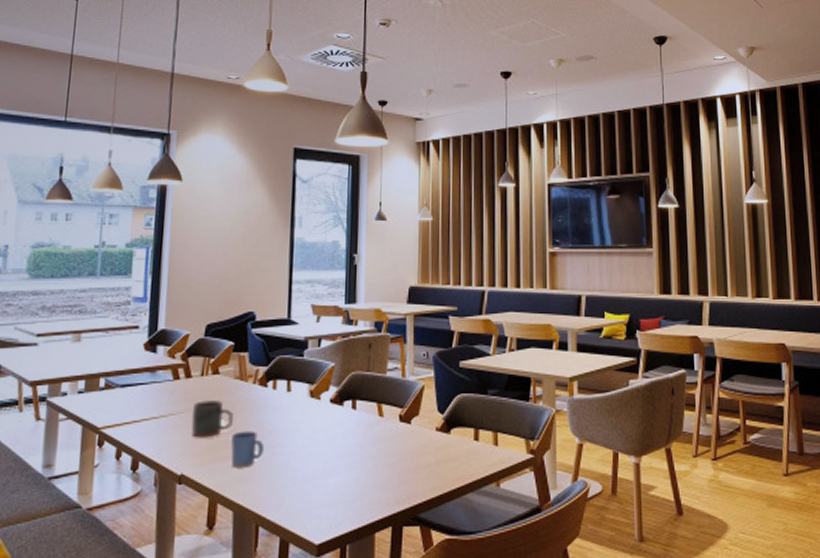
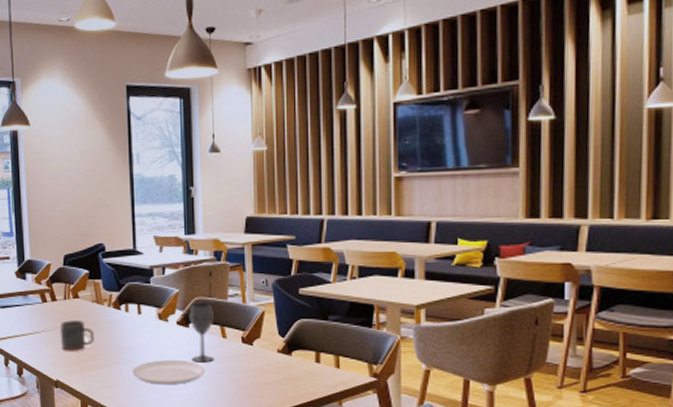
mug: present [231,431,265,467] -> none [94,347,123,377]
plate: none [275,443,359,474] -> present [133,359,206,385]
wine glass: none [344,377,371,446] -> present [189,302,214,363]

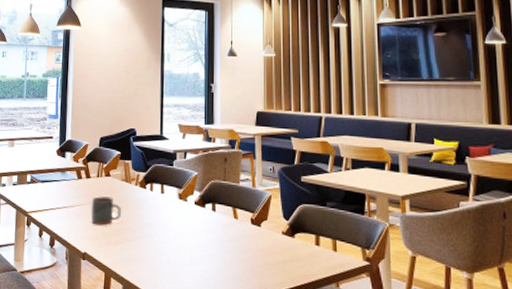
plate: present [133,359,206,385] -> none [153,237,219,262]
wine glass: present [189,302,214,363] -> none [206,185,227,241]

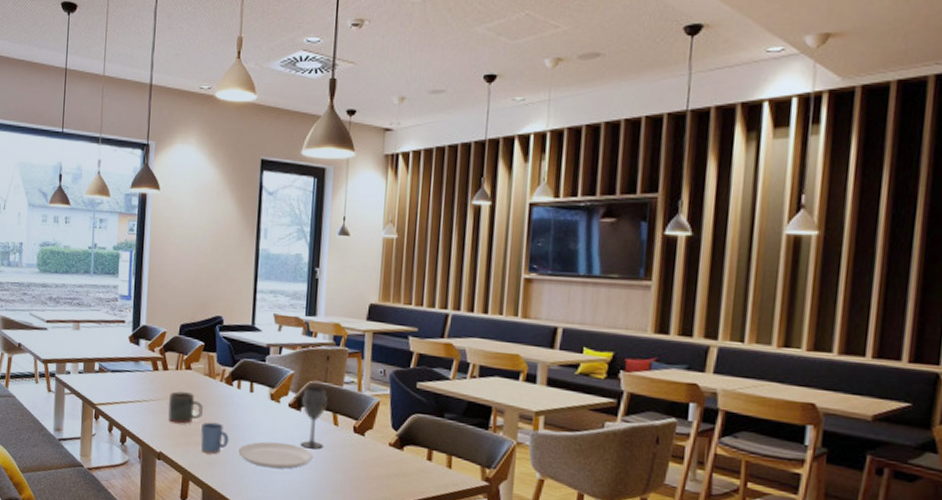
mug: none [120,222,145,251] -> present [200,422,230,454]
plate: none [153,237,219,262] -> present [238,441,314,469]
wine glass: none [206,185,227,241] -> present [300,386,327,449]

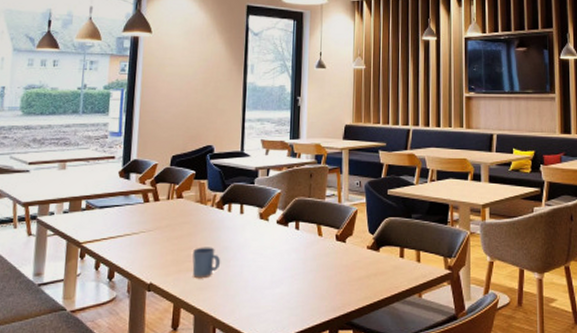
mug: present [167,391,203,424] -> none [158,220,194,252]
plate: present [238,441,314,469] -> none [230,258,302,284]
wine glass: present [300,386,327,449] -> none [288,202,312,261]

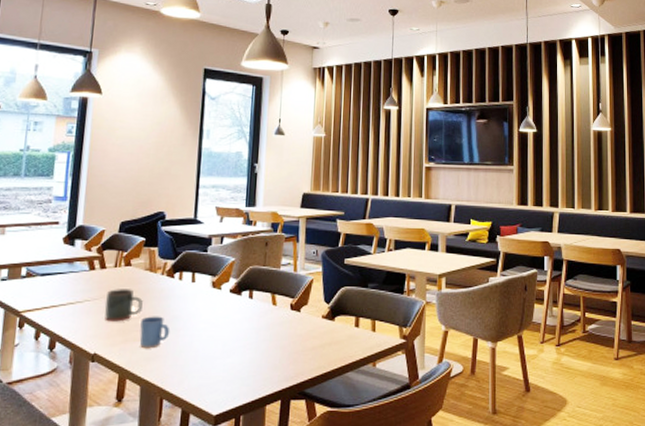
mug: none [158,220,194,252] -> present [104,289,143,322]

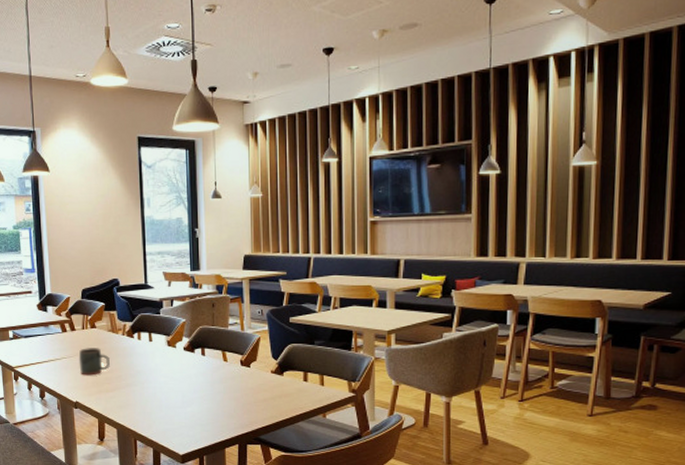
mug: present [139,316,170,347] -> none [110,371,136,397]

